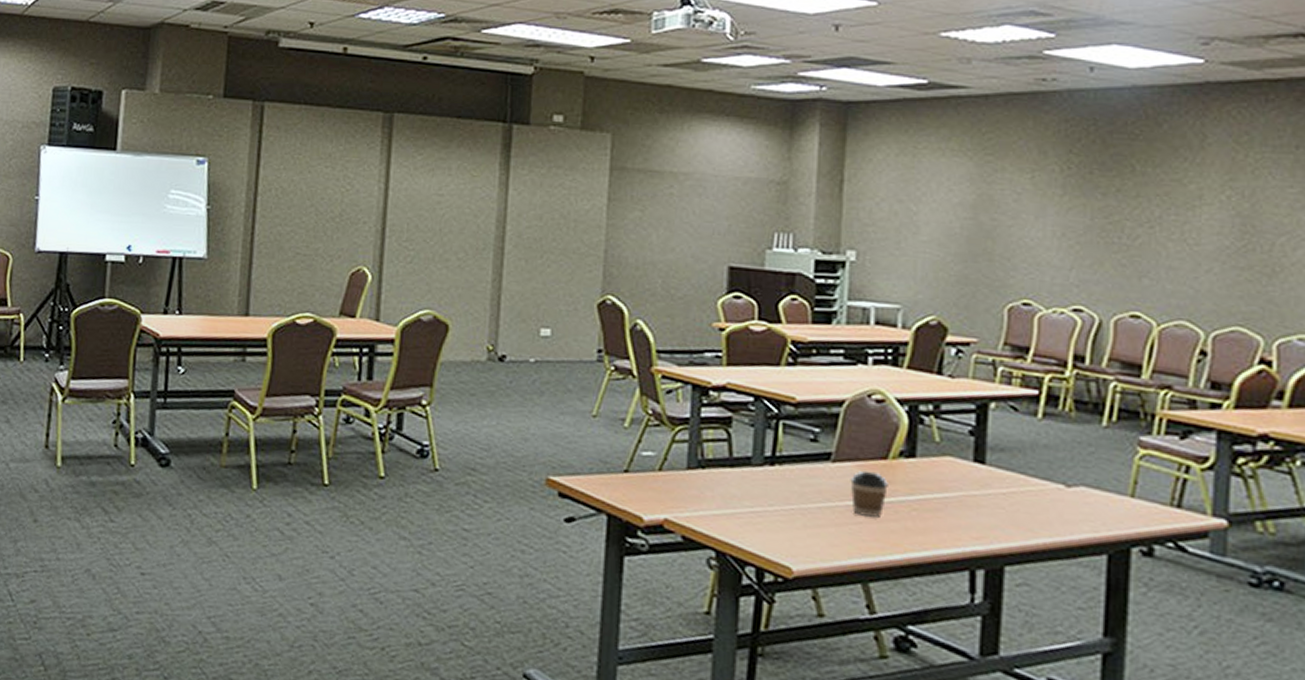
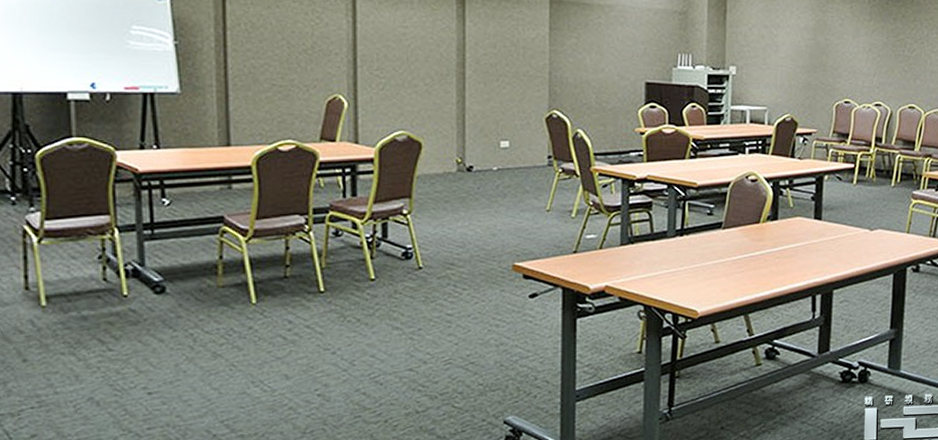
coffee cup: present [850,470,888,517] -> none [735,233,760,266]

